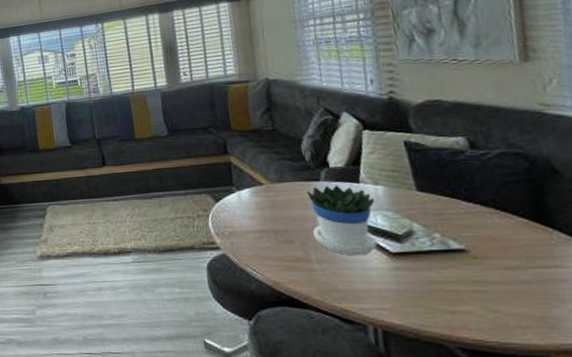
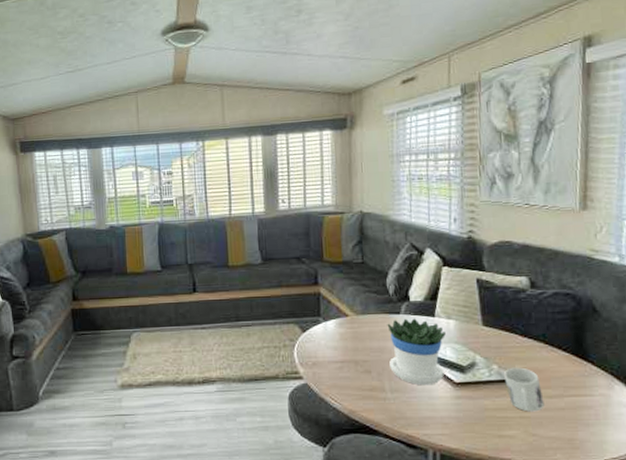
mug: none [448,235,504,285] -> present [503,367,544,412]

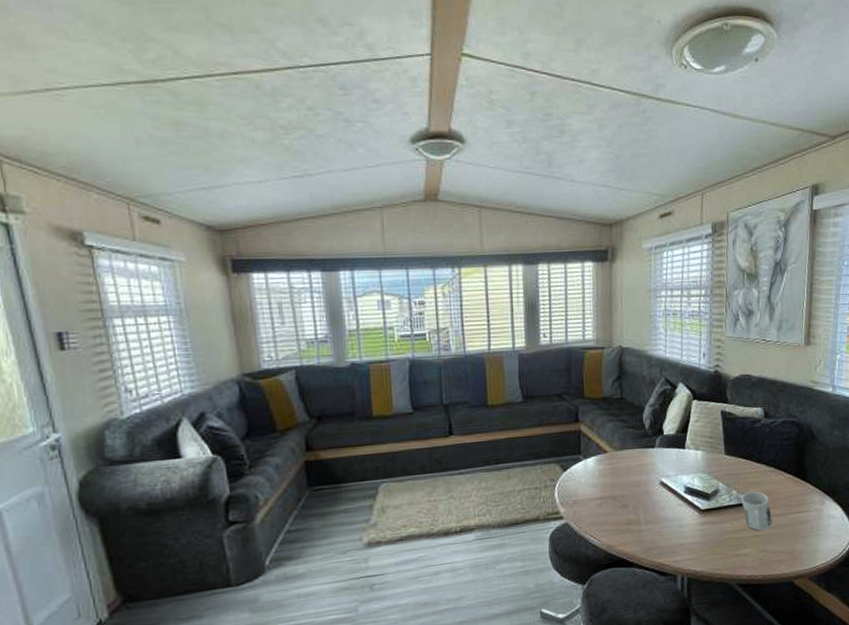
flowerpot: present [387,318,446,386] -> none [643,451,694,515]

